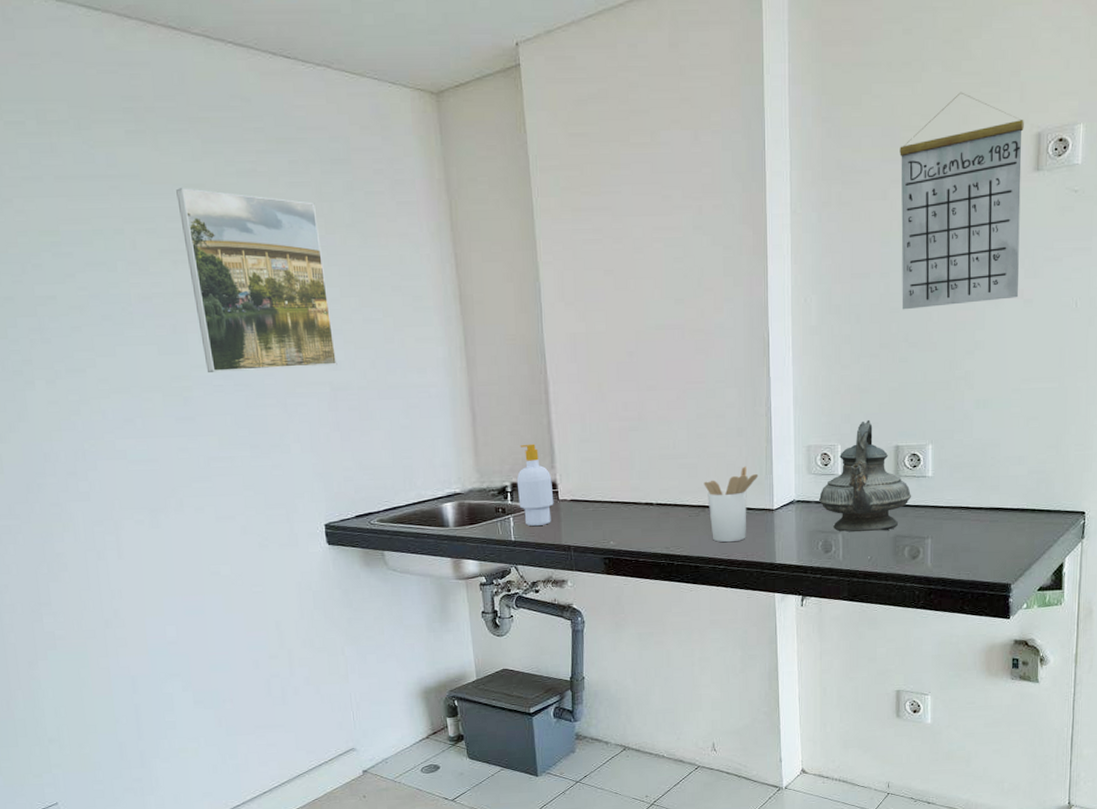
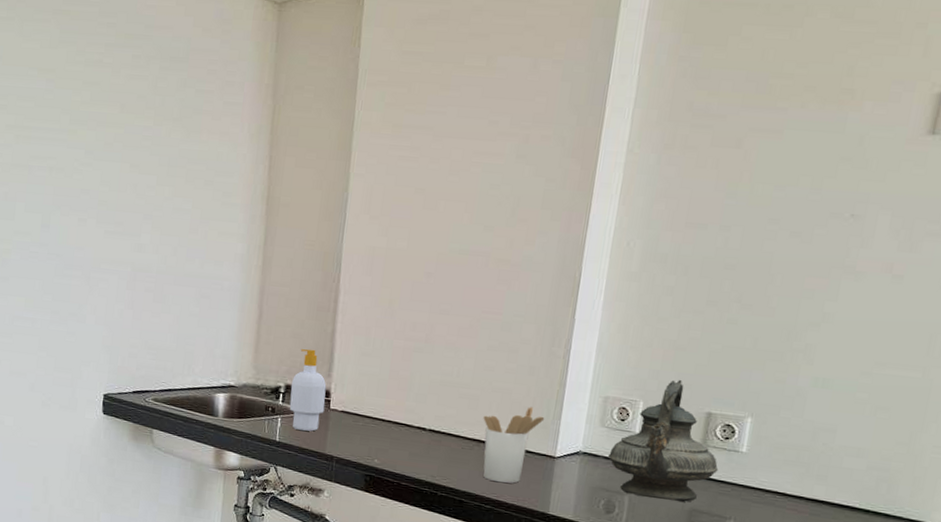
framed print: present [176,188,338,374] -> none [26,71,149,248]
calendar: present [900,92,1024,310] -> none [740,41,924,272]

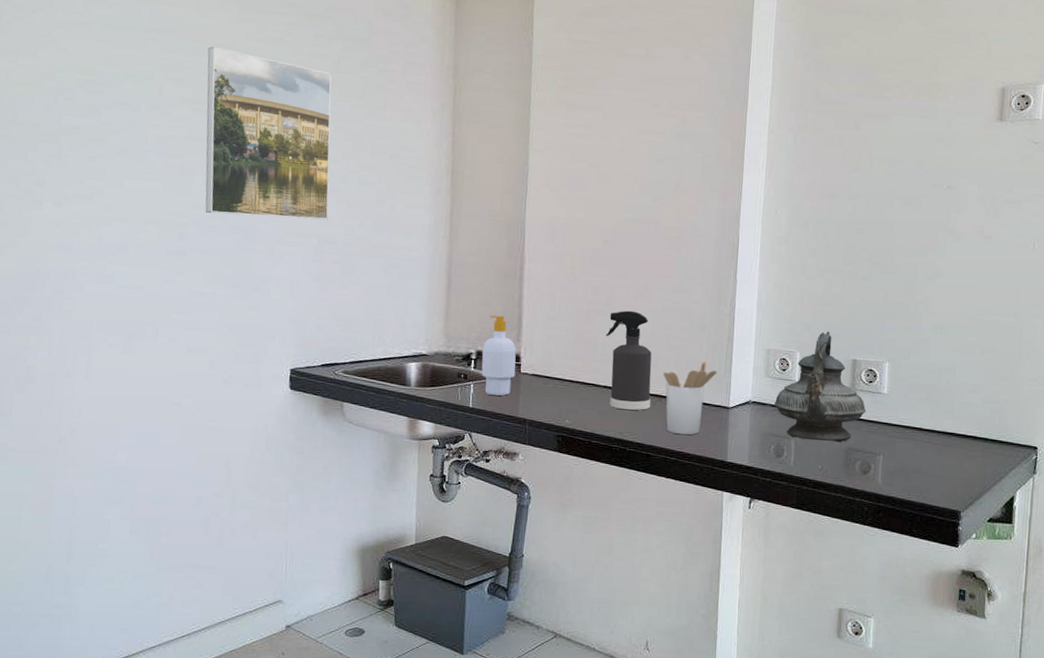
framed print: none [26,71,149,248] -> present [205,46,332,221]
spray bottle: none [422,348,472,455] -> present [606,310,652,410]

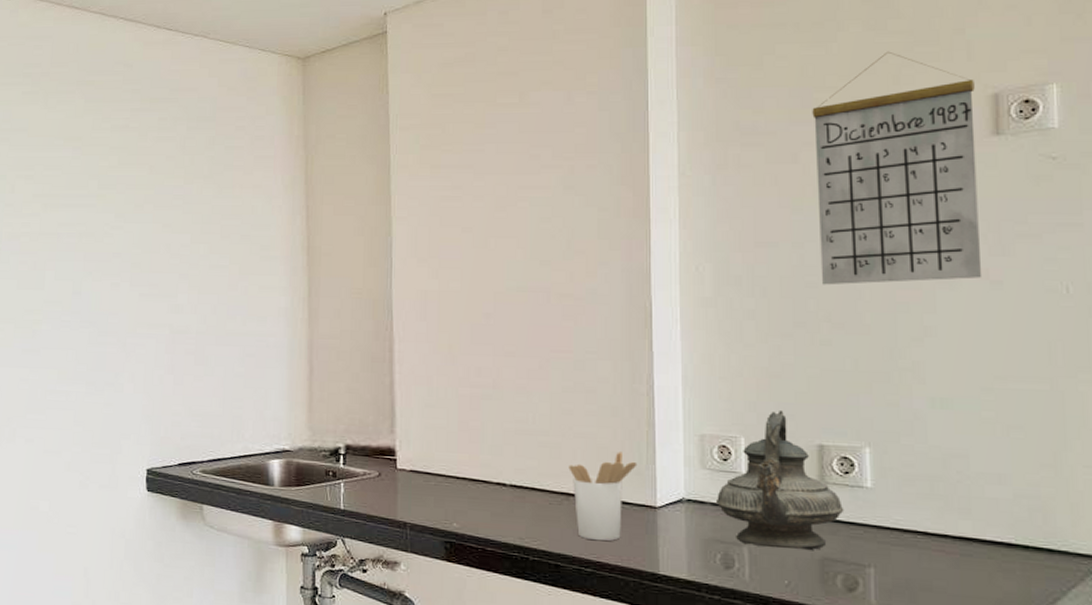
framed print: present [205,46,332,221] -> none [56,140,180,309]
soap bottle: present [481,315,516,397] -> none [351,404,391,497]
spray bottle: present [606,310,652,410] -> none [495,393,556,512]
calendar: none [867,44,990,234] -> present [812,51,982,285]

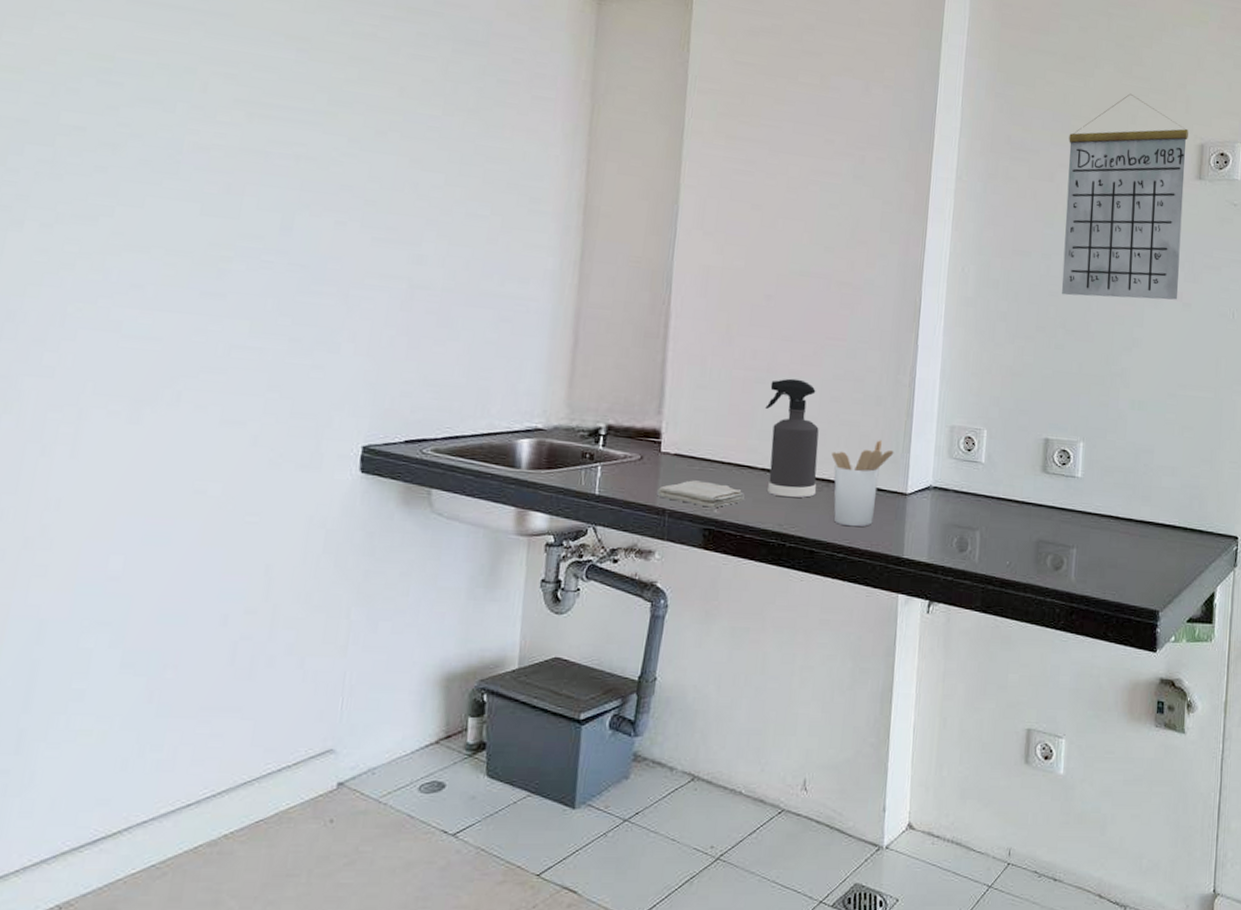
washcloth: none [397,495,483,522] -> present [657,480,746,508]
spray bottle: none [495,393,556,512] -> present [765,378,819,498]
teapot: present [715,409,844,550] -> none [957,405,1059,533]

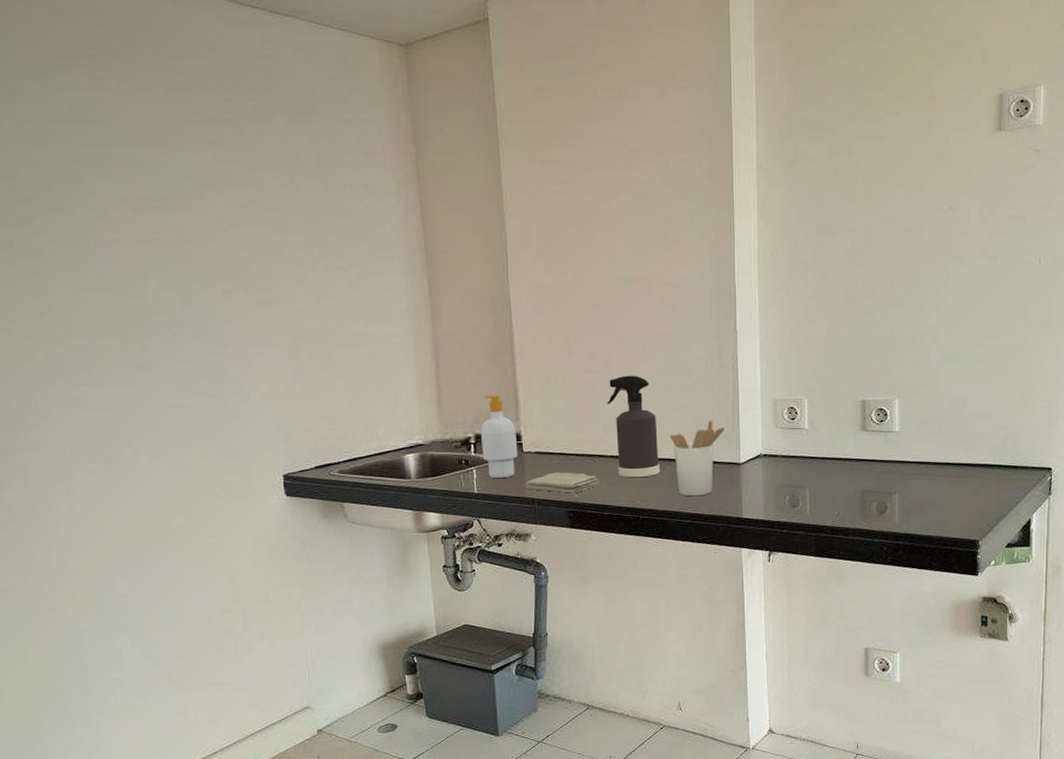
soap bottle: none [611,382,657,481] -> present [480,395,518,479]
calendar: present [1061,93,1189,300] -> none [864,53,986,265]

